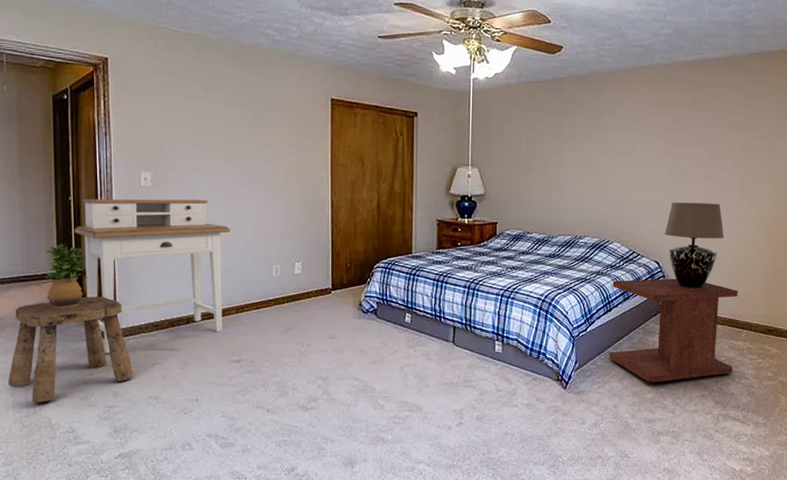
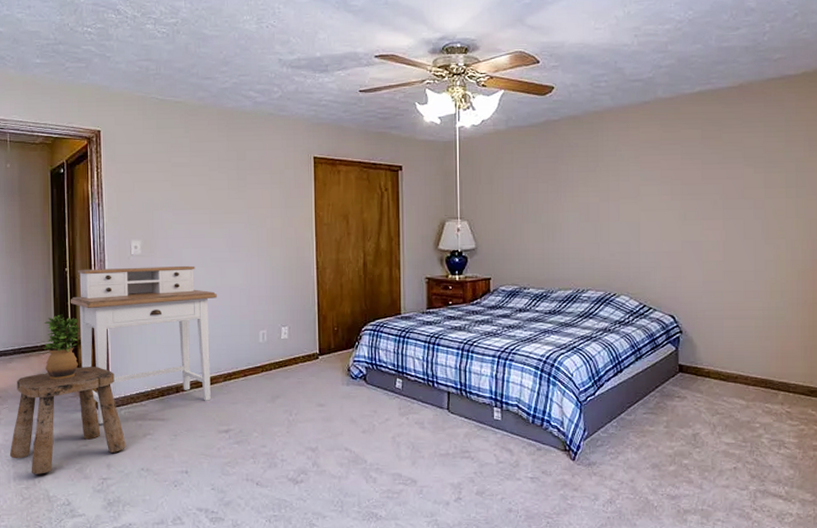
side table: present [609,278,738,383] -> none [622,334,770,454]
table lamp: present [665,202,725,288] -> none [679,248,750,344]

